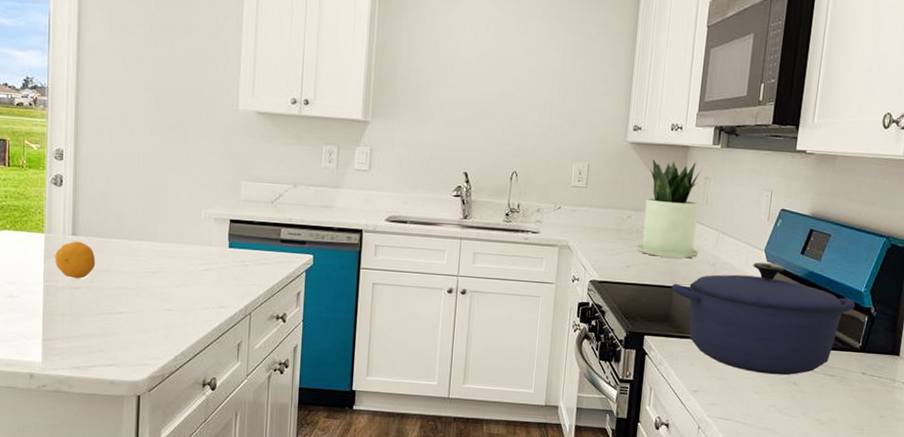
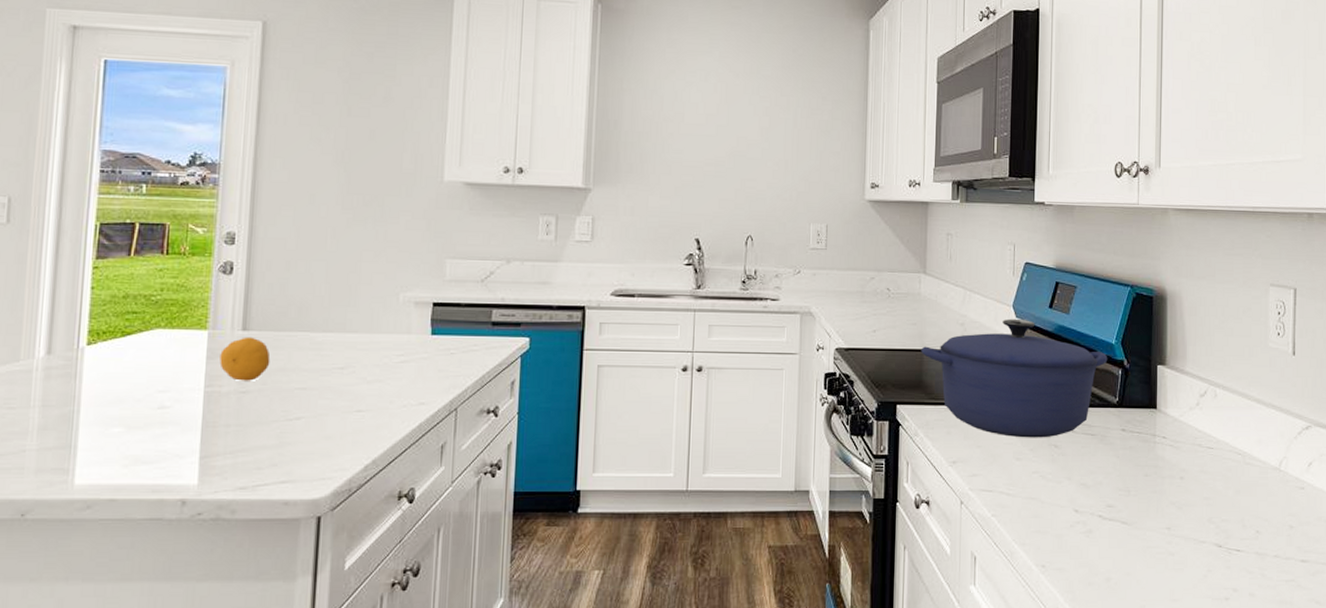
planter: present [635,159,702,259] -> none [880,217,947,319]

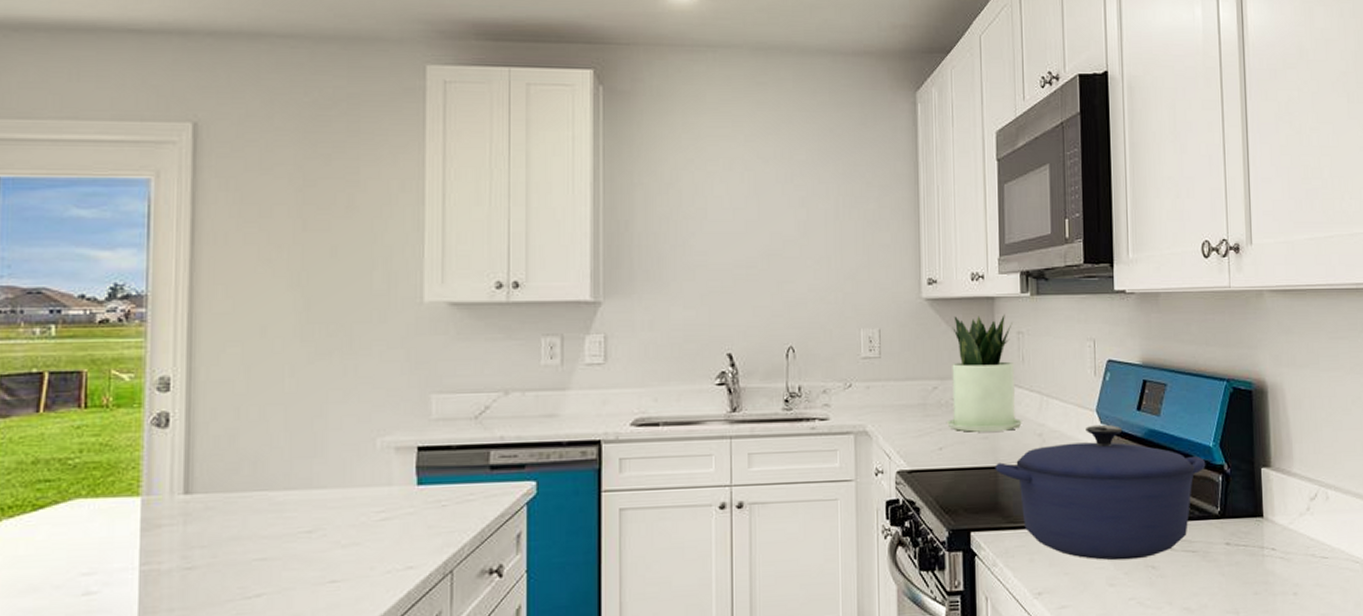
fruit: present [219,336,271,381] -> none [157,501,221,555]
planter: none [880,217,947,319] -> present [946,314,1022,432]

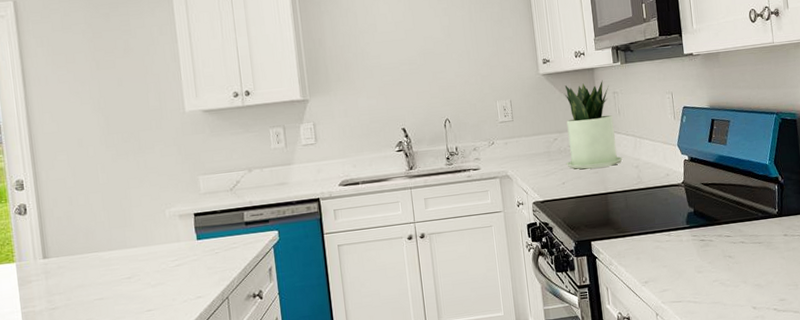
cooking pot: present [995,424,1206,561] -> none [605,154,765,255]

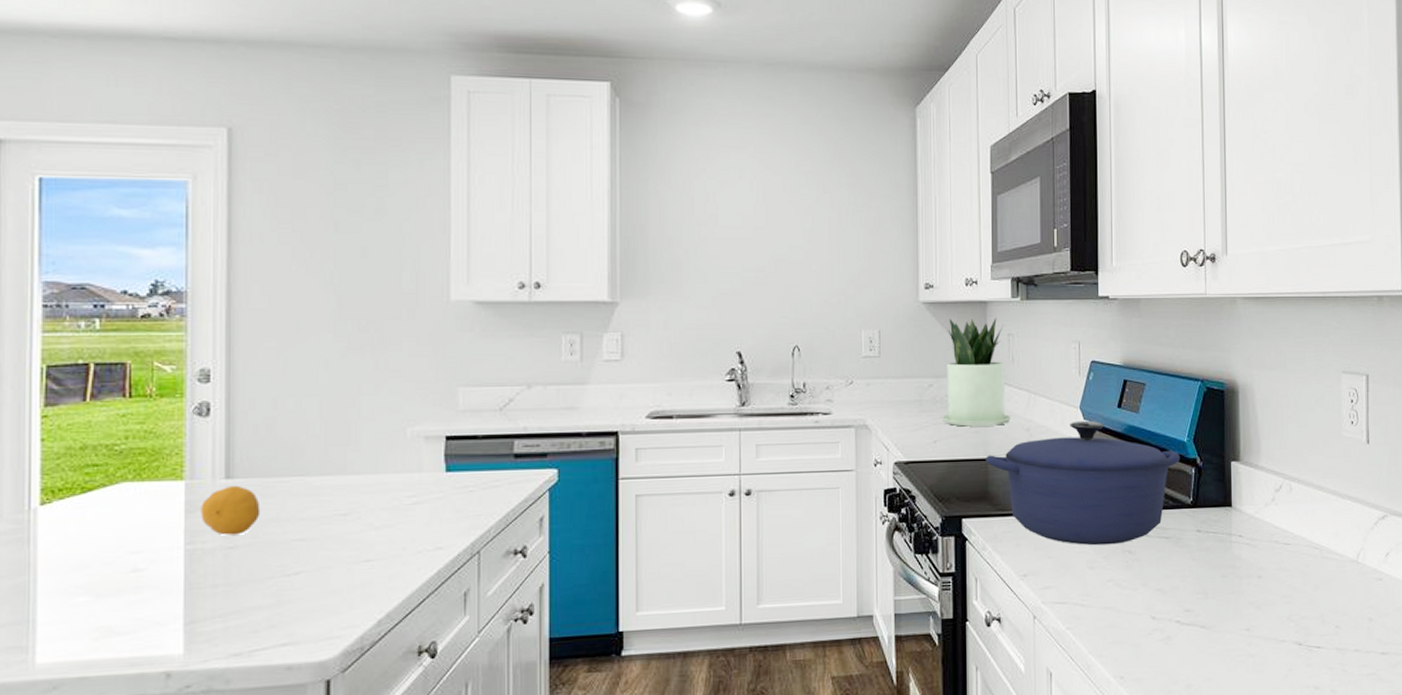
fruit: none [29,263,71,301] -> present [201,485,261,536]
cooking pot: none [605,154,765,255] -> present [985,420,1180,546]

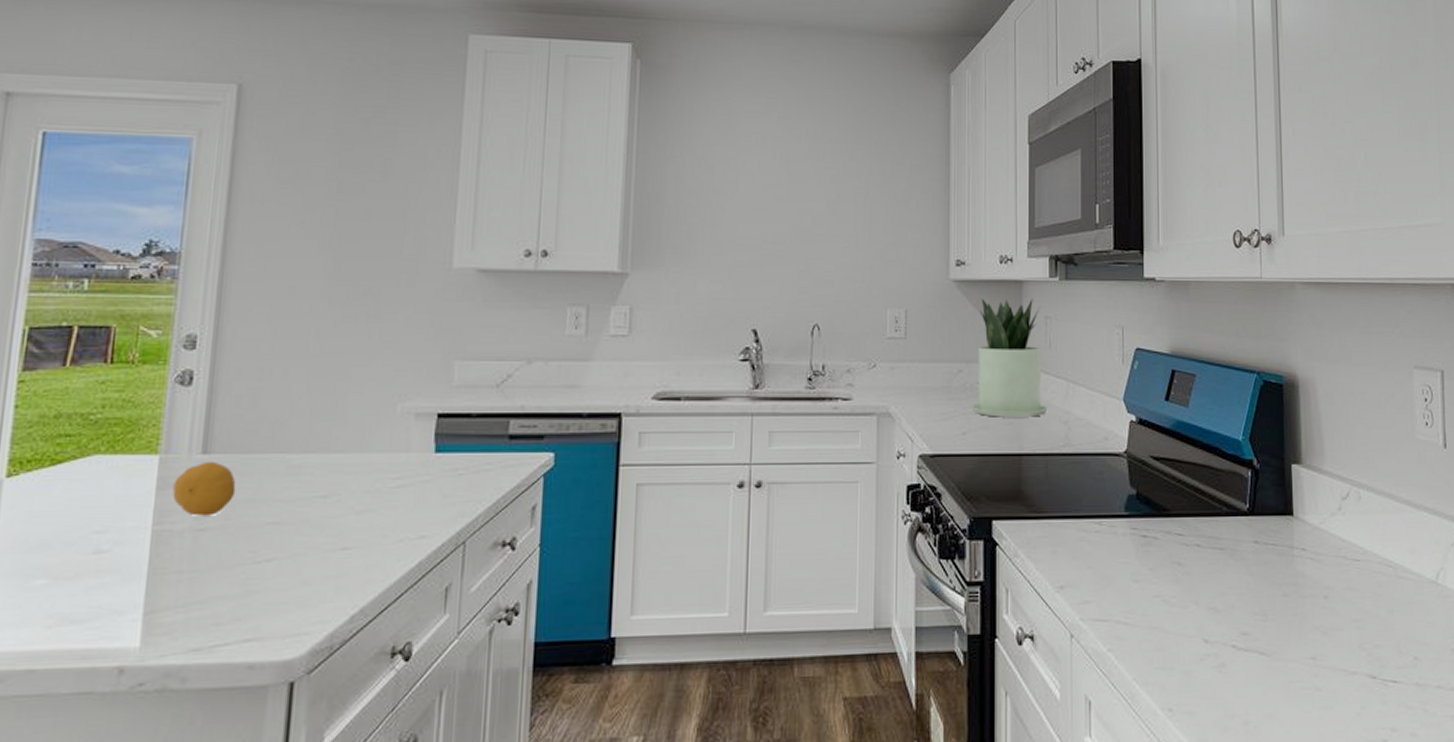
cooking pot: present [985,420,1180,546] -> none [1019,414,1235,556]

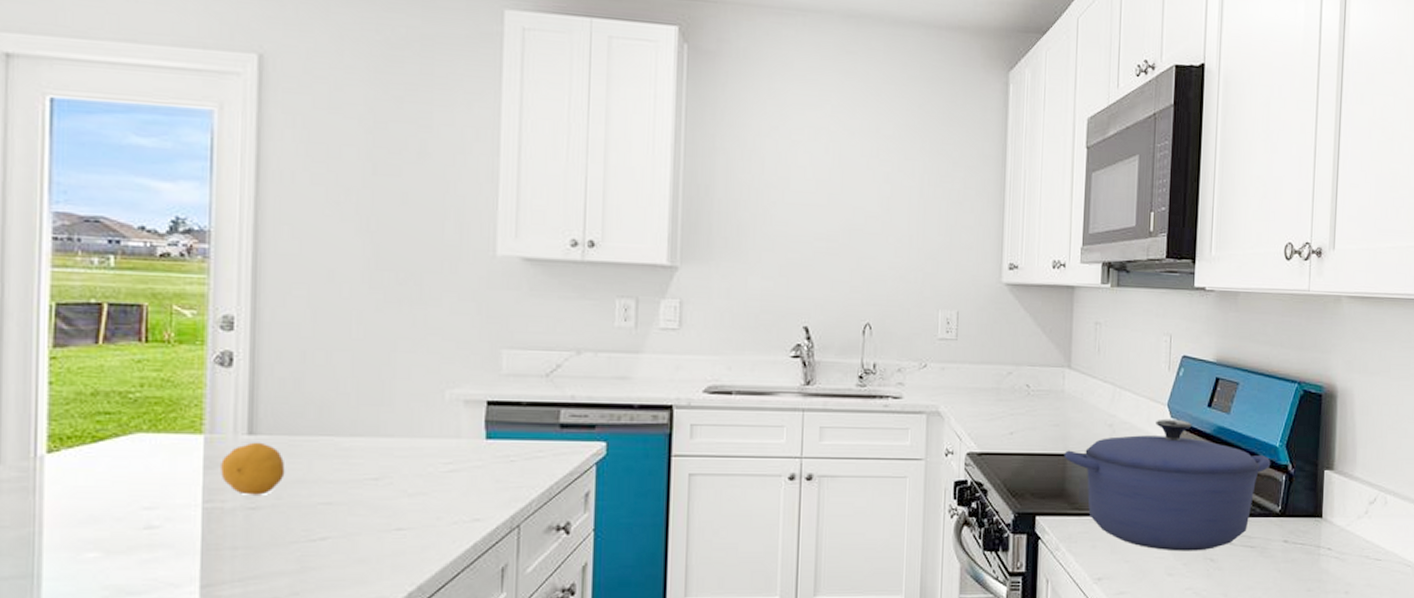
planter: present [970,298,1048,417] -> none [1018,303,1094,420]
cooking pot: none [1019,414,1235,556] -> present [1064,418,1271,551]

